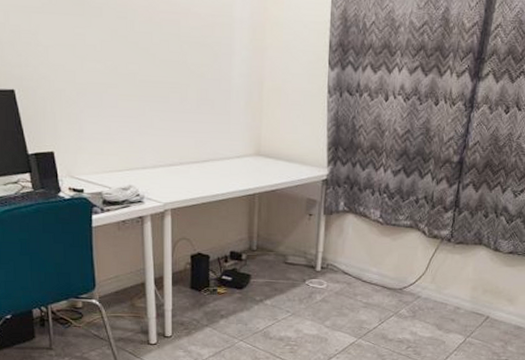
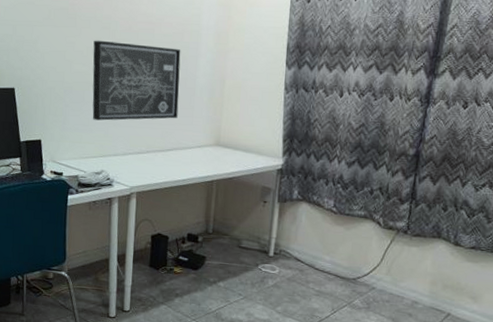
wall art: none [108,32,213,129] -> present [92,40,181,121]

